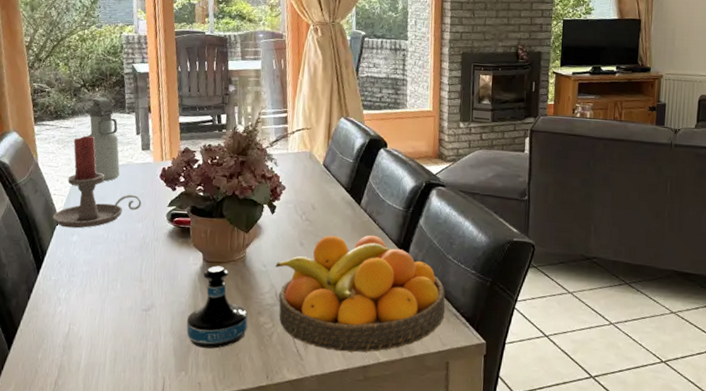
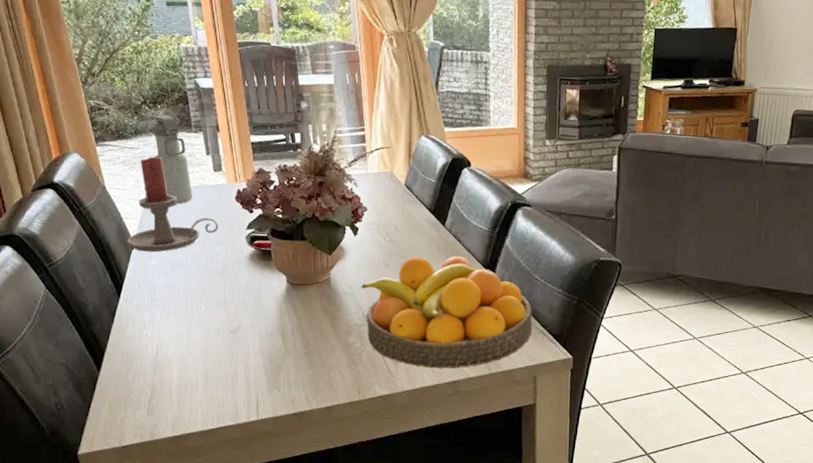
tequila bottle: present [186,266,248,349] -> none [275,288,337,367]

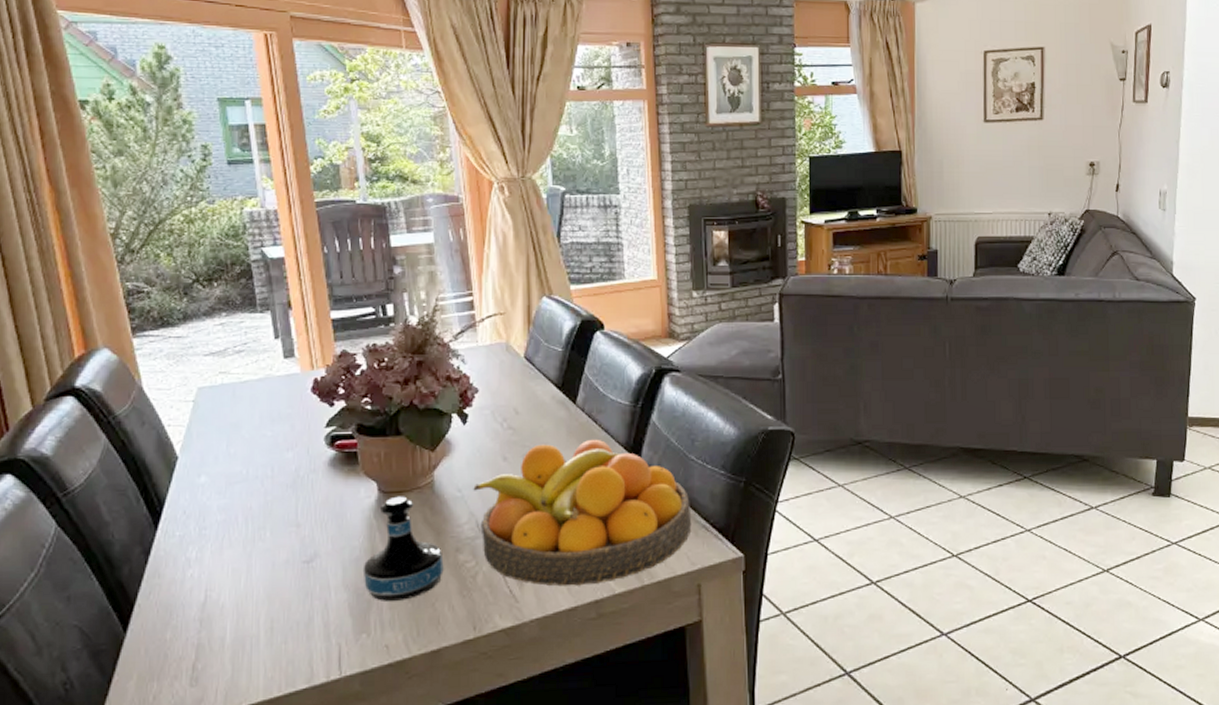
candle holder: present [128,156,219,252] -> none [170,345,290,467]
water bottle: present [152,115,192,204] -> none [206,294,256,403]
tequila bottle: none [275,288,337,367] -> present [362,496,444,601]

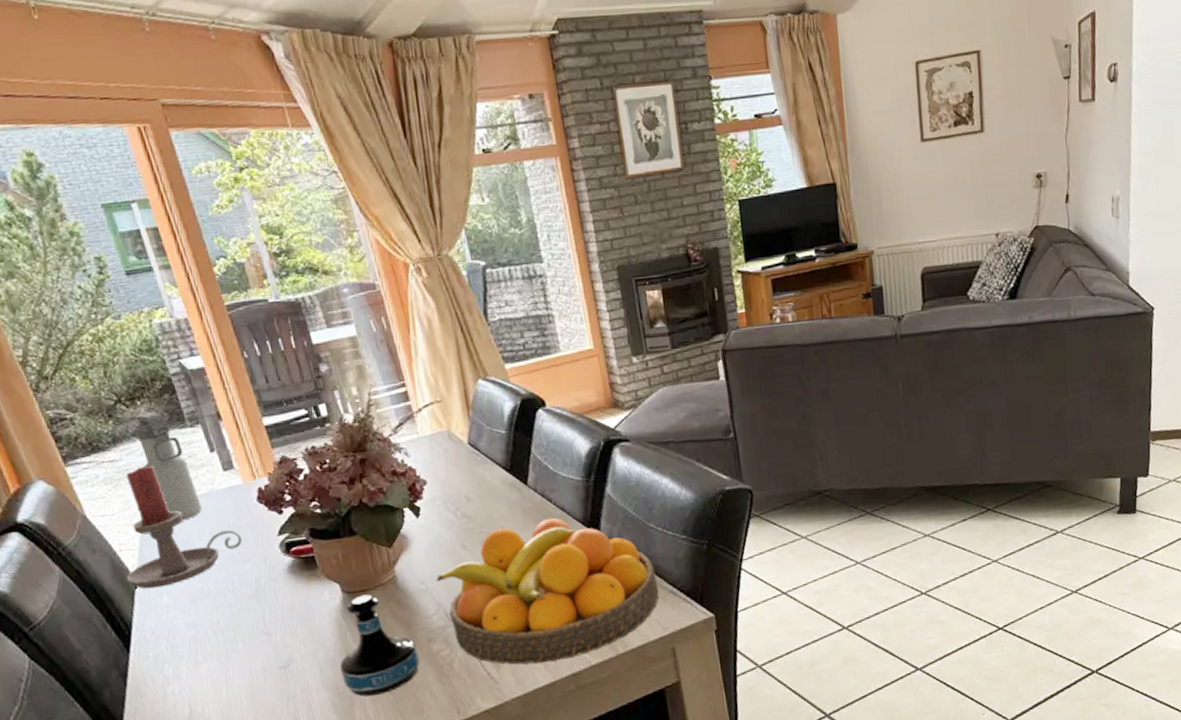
candle holder: none [170,345,290,467] -> present [126,465,243,589]
water bottle: none [206,294,256,403] -> present [134,412,202,521]

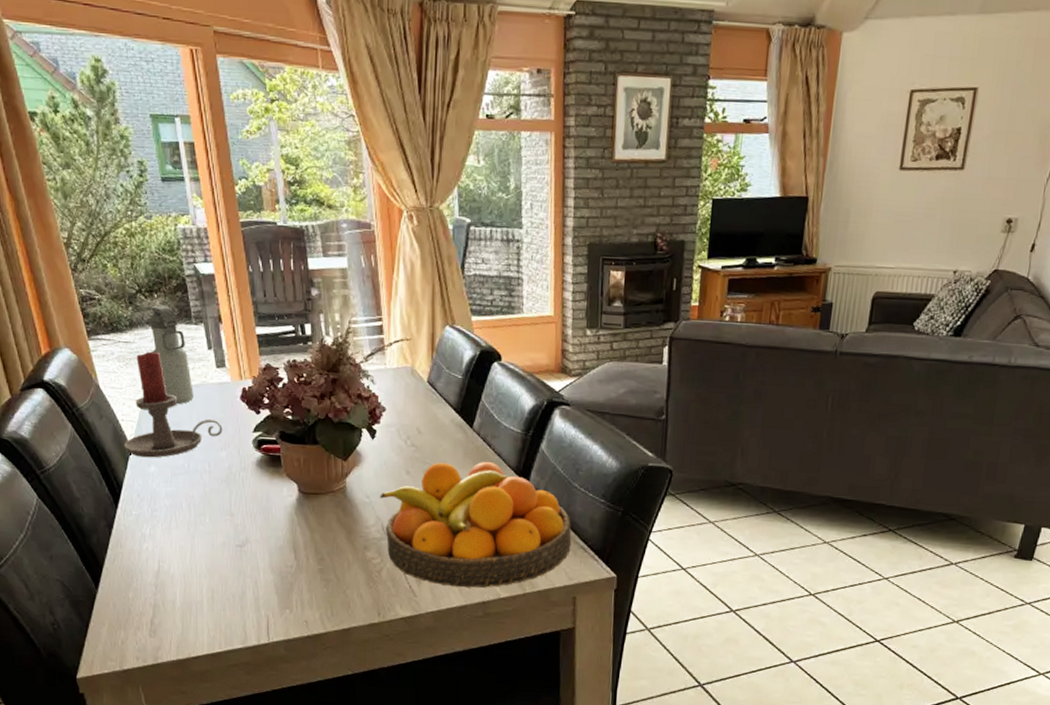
tequila bottle: present [339,594,420,697] -> none [286,497,354,586]

